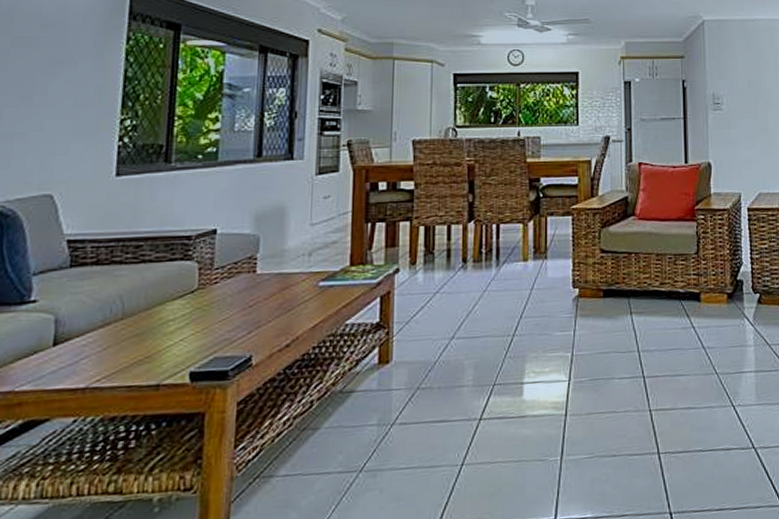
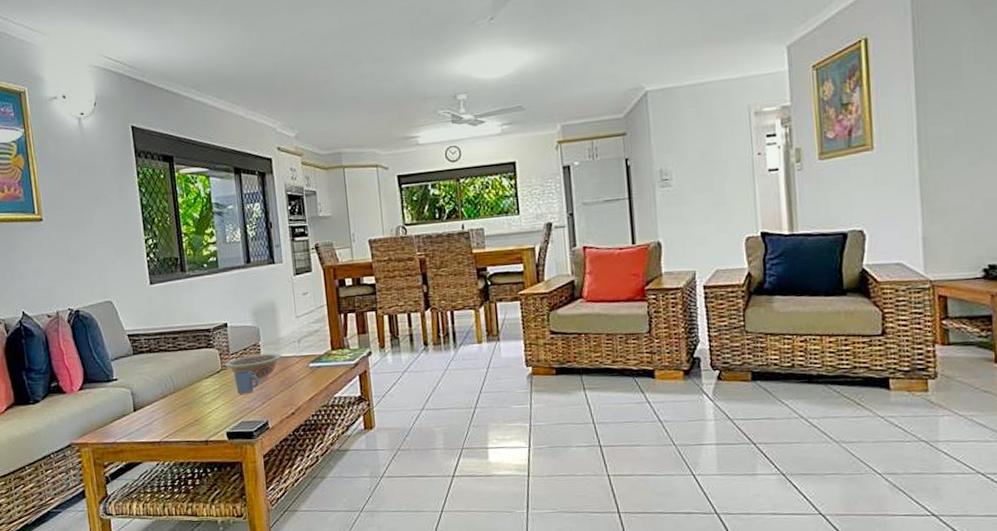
decorative bowl: none [203,268,284,307] -> present [224,353,281,384]
mug: none [214,288,248,322] -> present [233,369,259,395]

